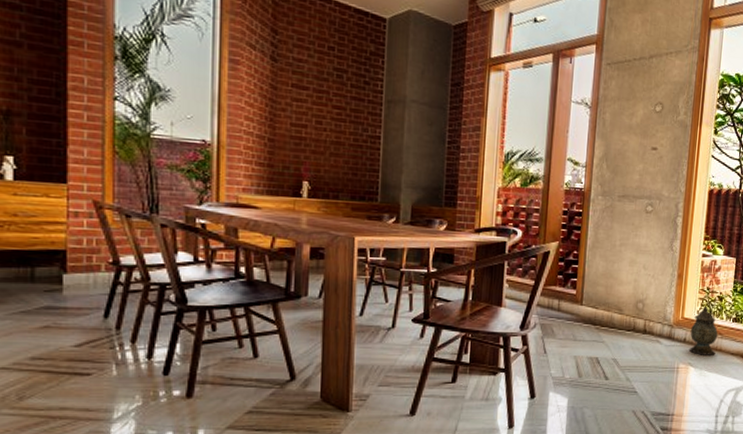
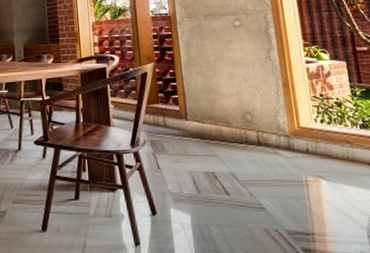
lantern: present [689,307,718,355] -> none [311,114,349,167]

